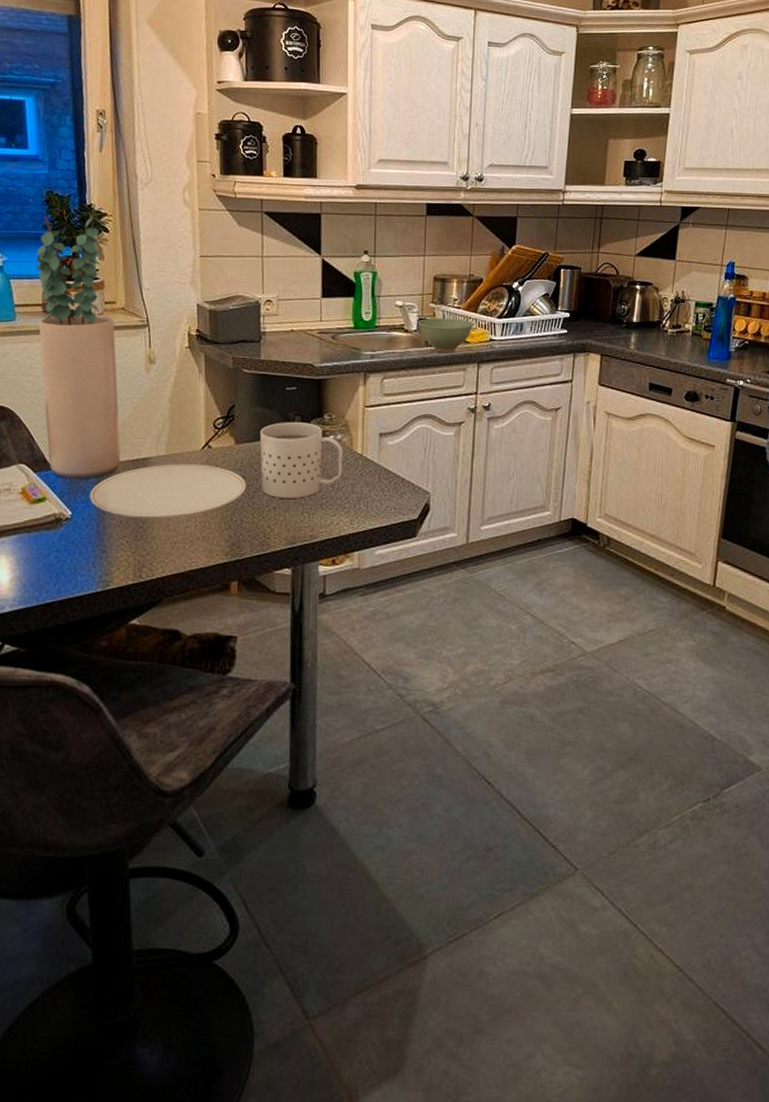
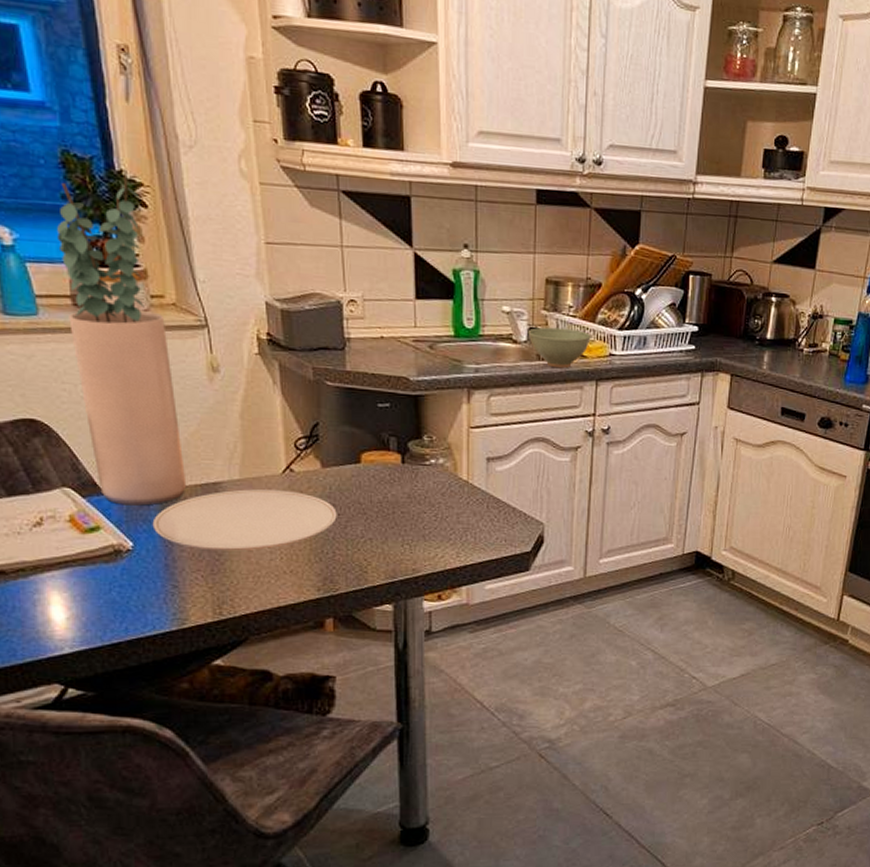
mug: present [259,422,344,498] -> none [349,443,447,529]

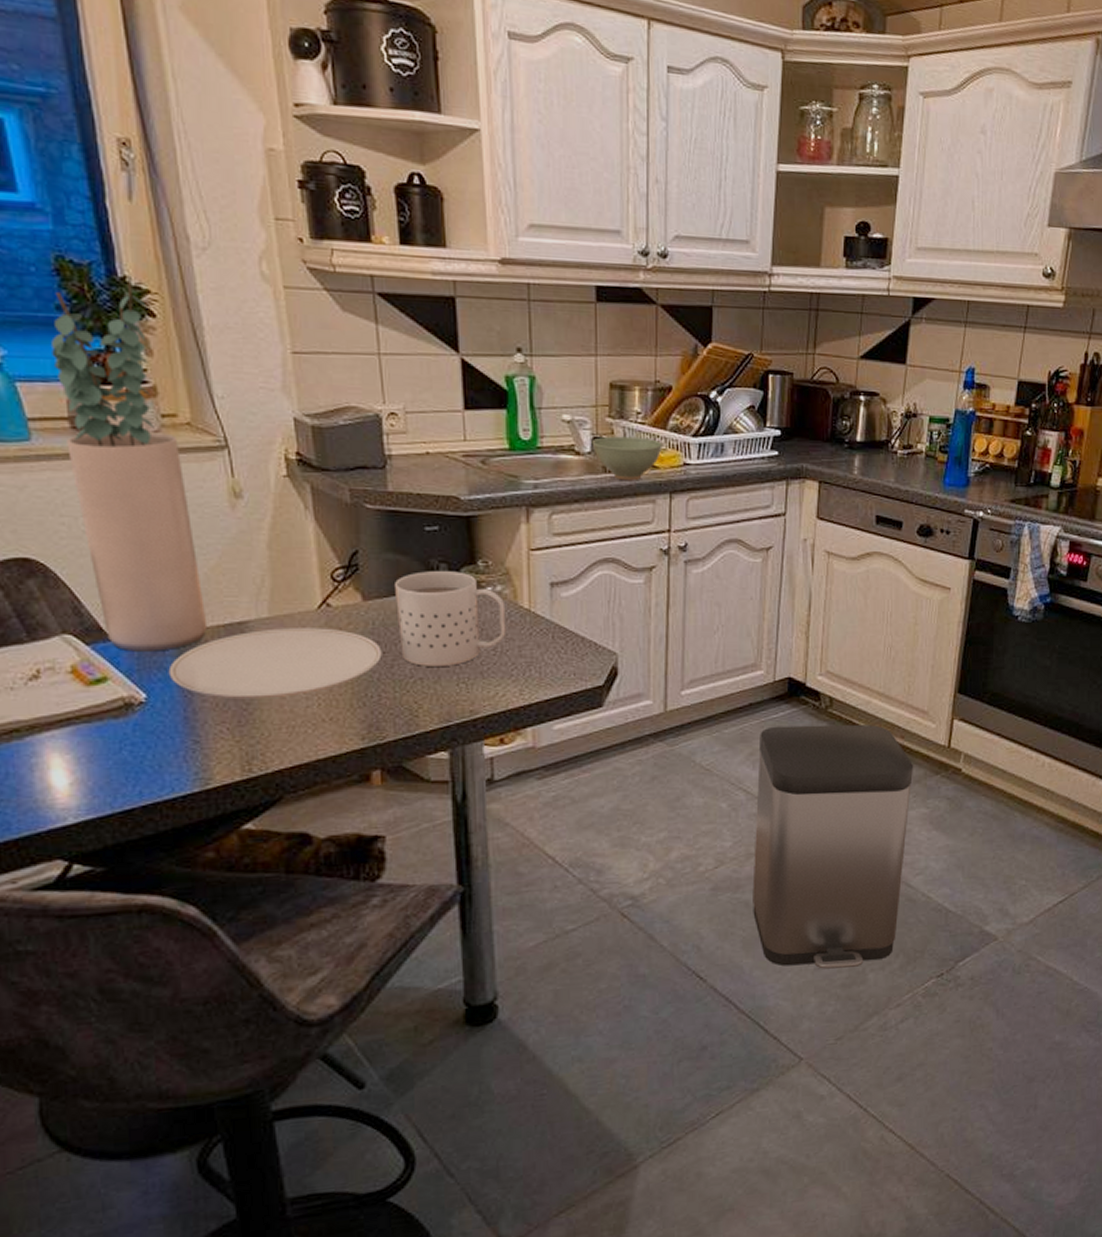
mug: none [349,443,447,529] -> present [393,571,507,666]
pedal bin: none [655,594,805,813] -> present [752,724,913,969]

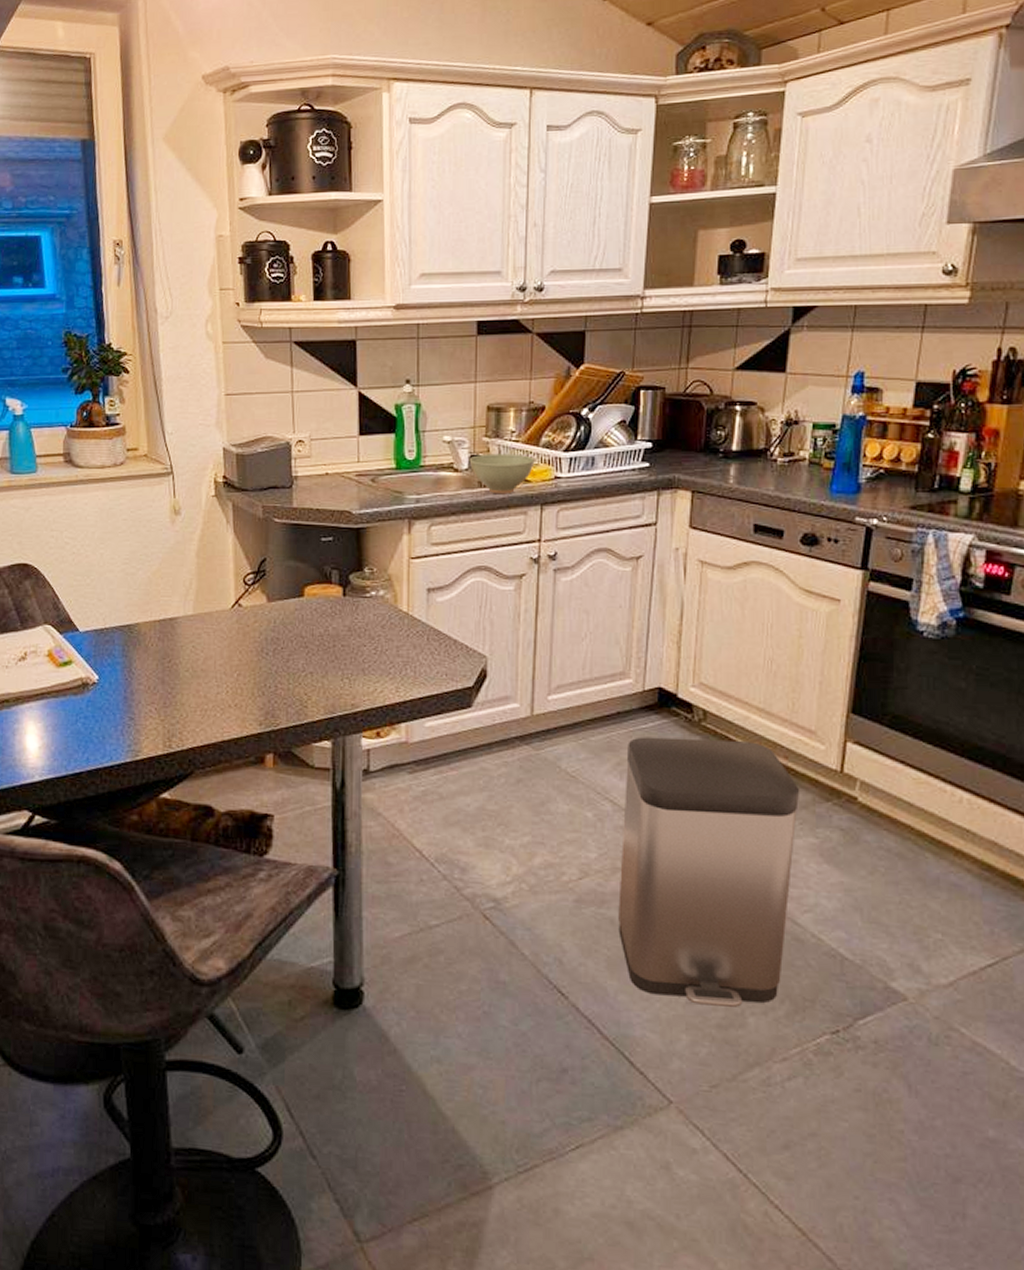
vase: present [51,275,208,652] -> none [57,342,147,641]
plate: present [168,628,382,700] -> none [115,624,280,685]
mug: present [393,571,507,666] -> none [293,577,387,662]

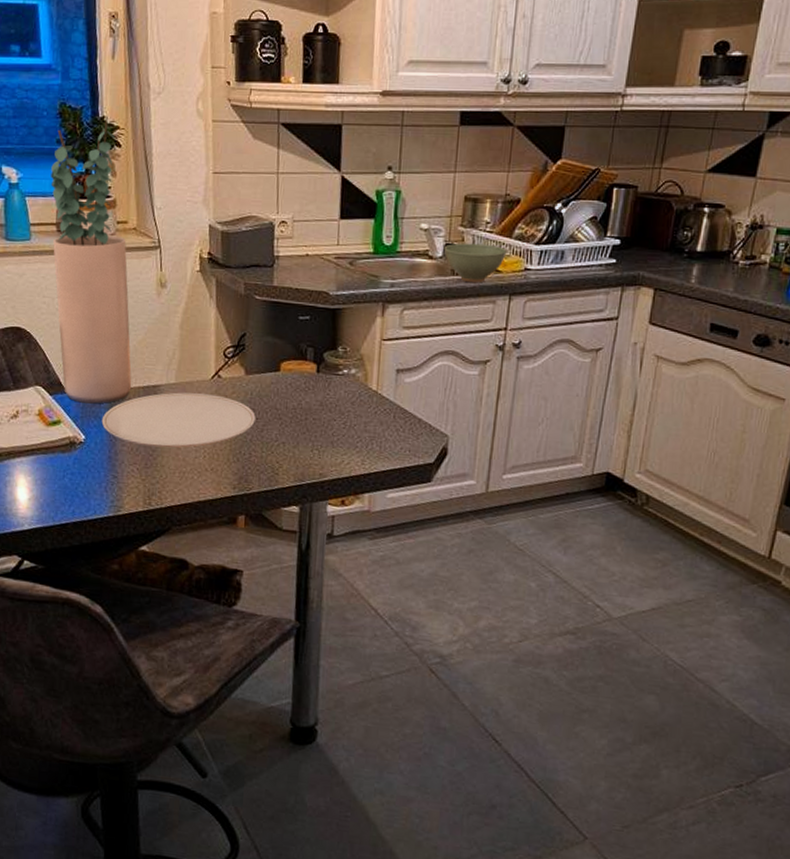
vase: none [57,342,147,641] -> present [51,115,132,404]
plate: none [115,624,280,685] -> present [101,392,256,448]
pedal bin: present [618,737,799,1007] -> none [551,516,728,761]

